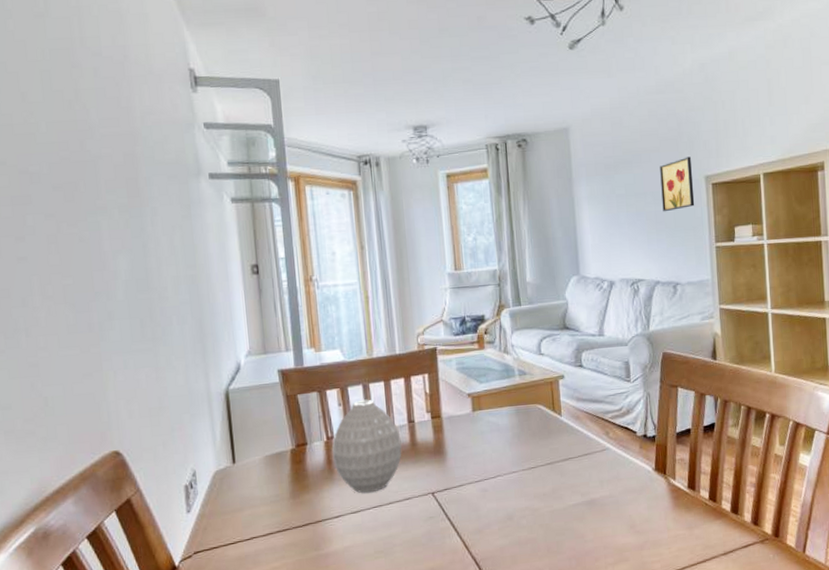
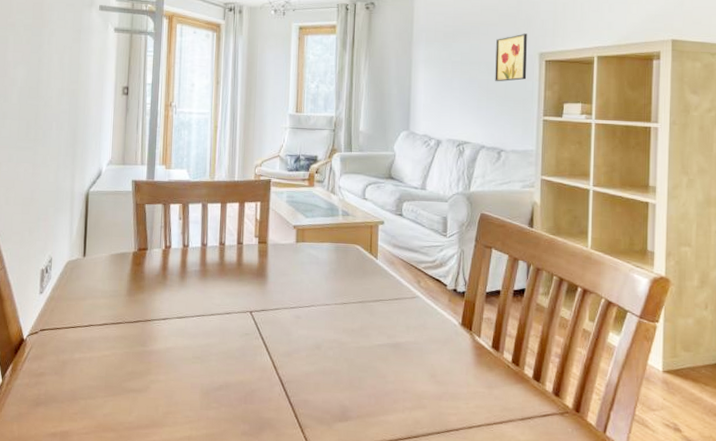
vase: present [332,399,402,494] -> none [168,217,229,302]

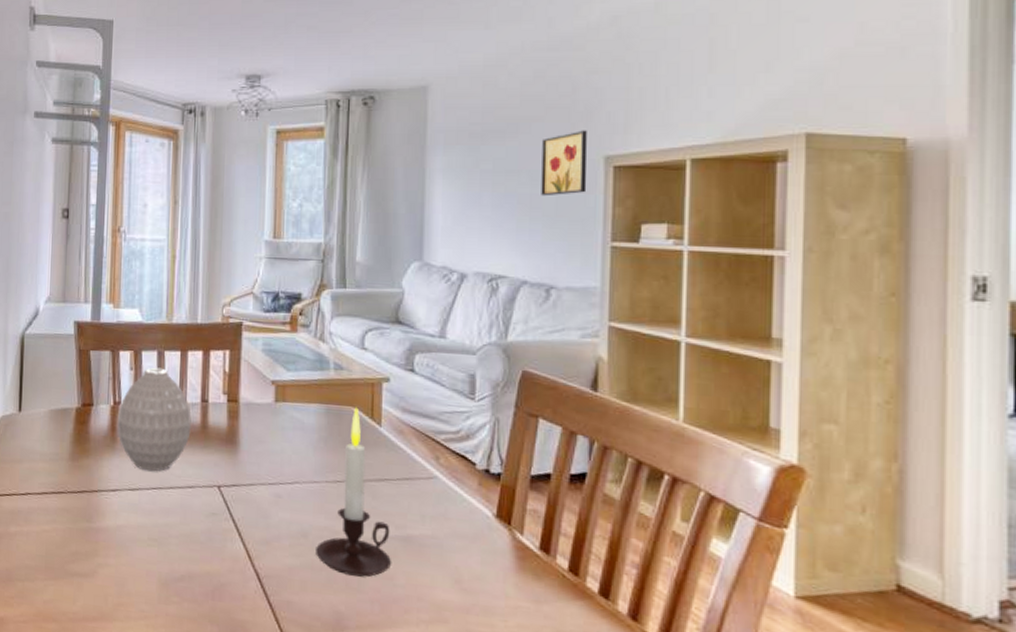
vase: none [168,217,229,302] -> present [118,367,191,472]
candle: none [327,245,385,377] -> present [316,407,392,577]

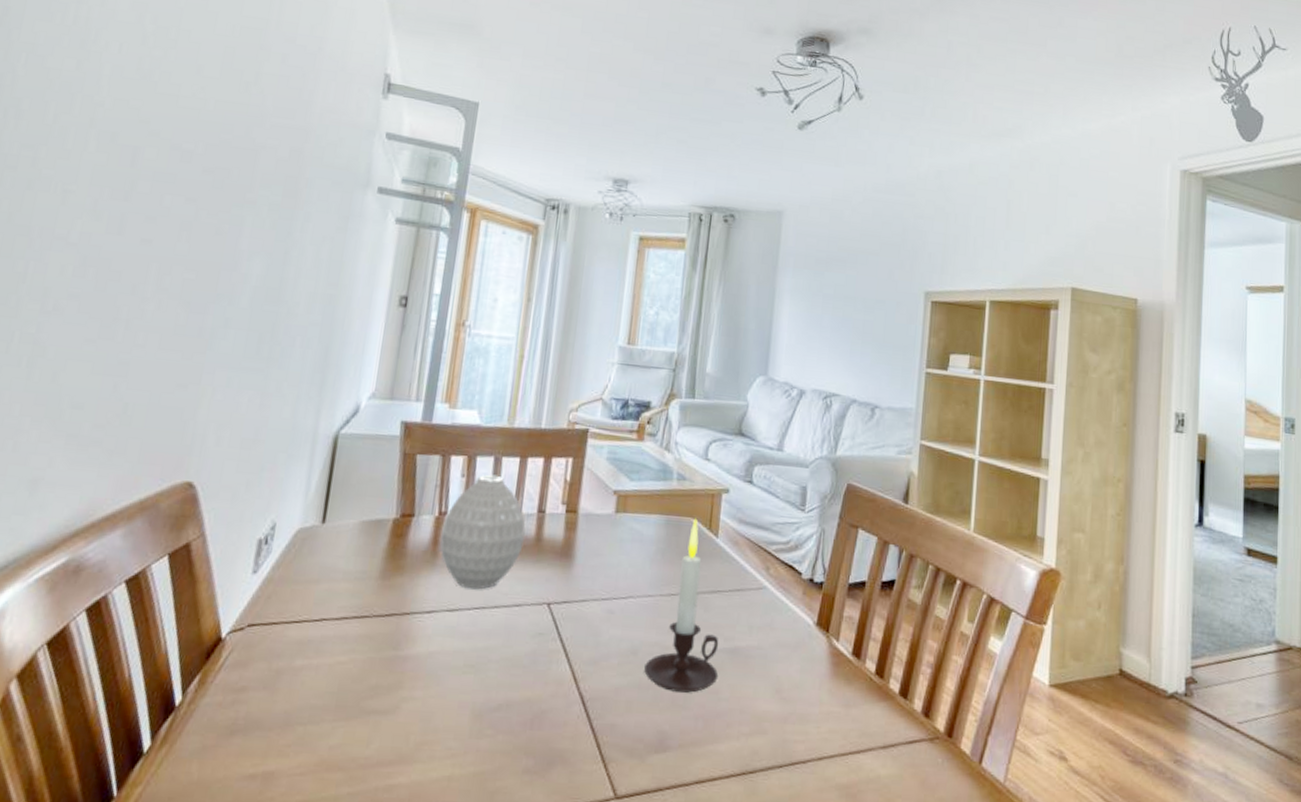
wall art: present [541,130,587,197] -> none [872,266,912,323]

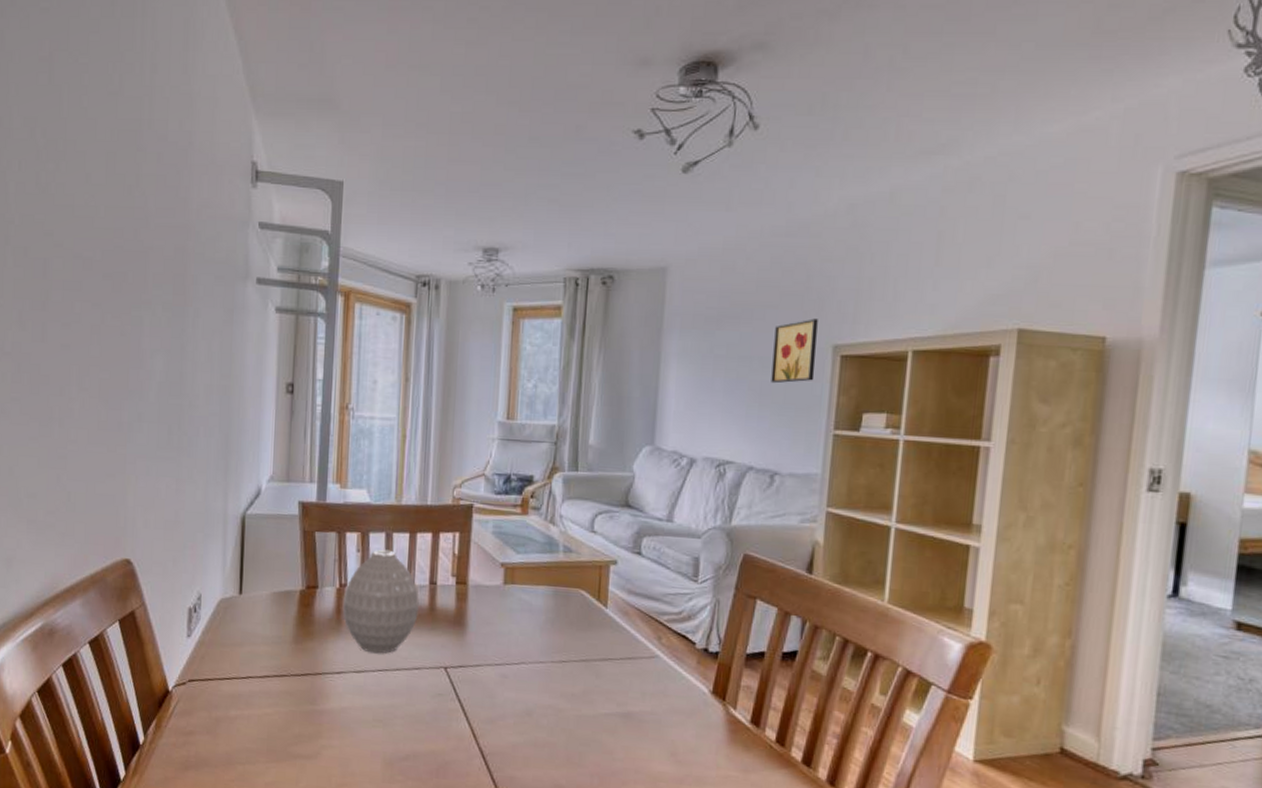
candle: present [644,518,719,693] -> none [539,589,613,752]
wall art: none [872,266,912,323] -> present [771,318,818,384]

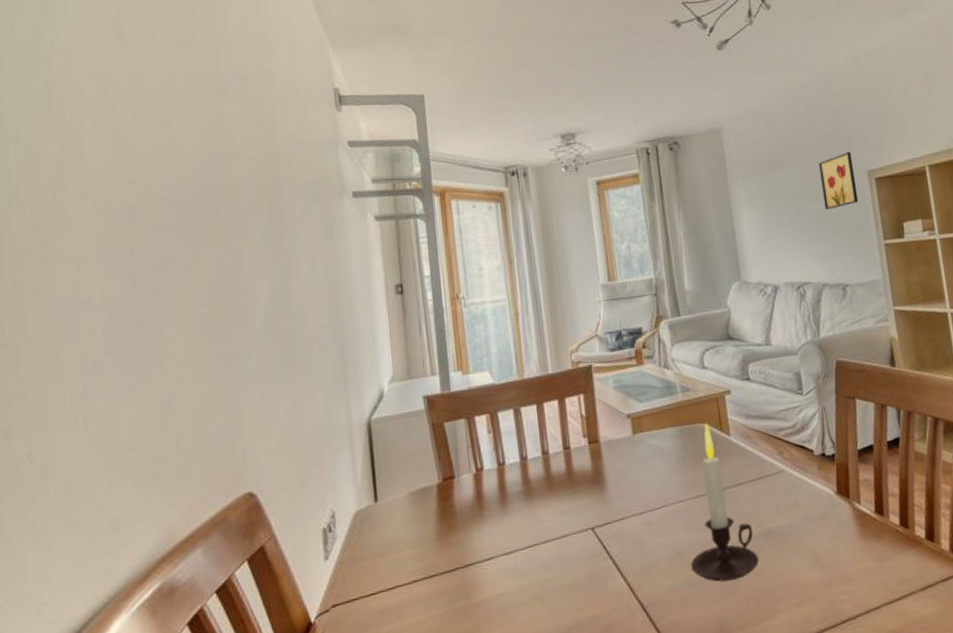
vase: present [343,549,419,654] -> none [482,424,558,532]
candle: none [539,589,613,752] -> present [691,423,760,582]

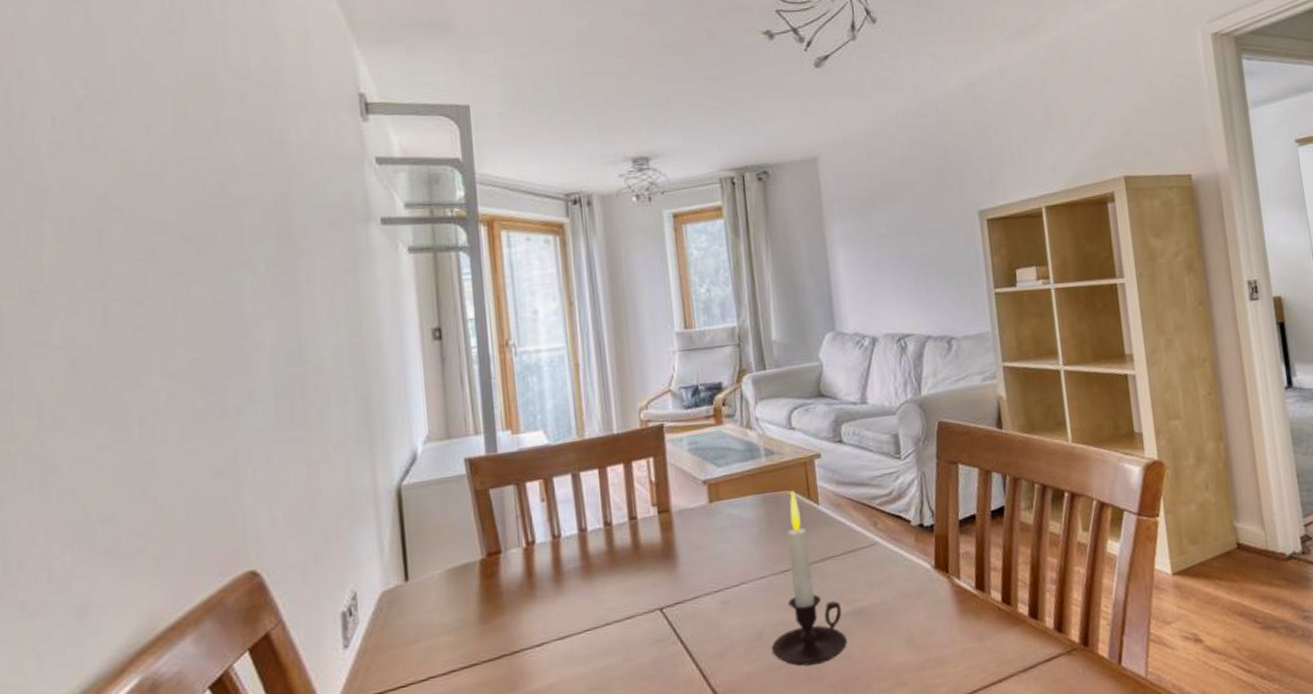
wall art: present [817,151,859,210] -> none [924,188,968,254]

